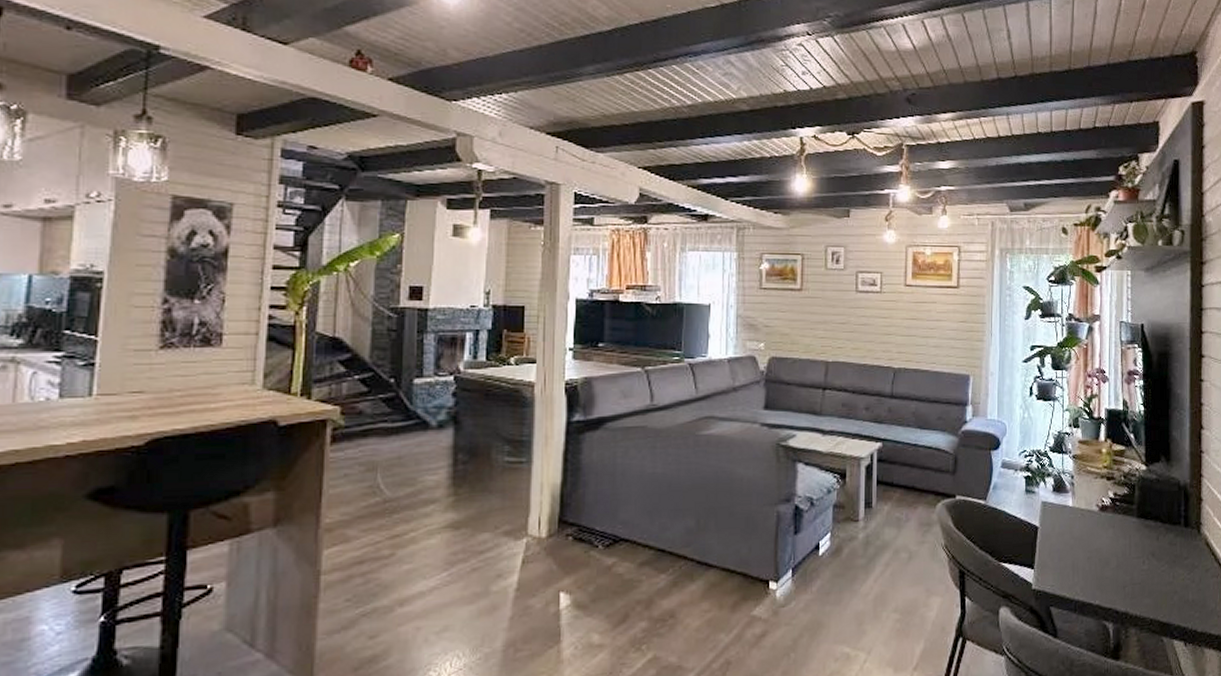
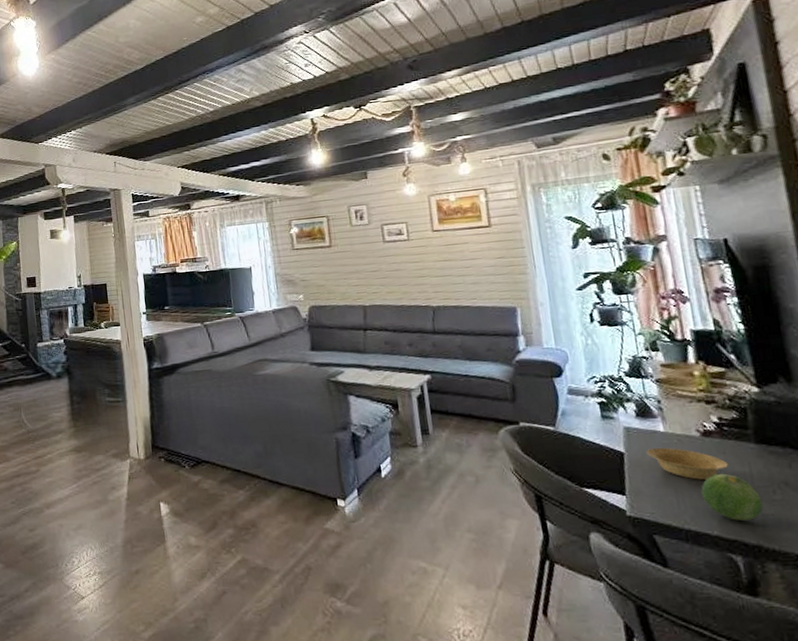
bowl: none [1057,521,1115,553] -> present [647,447,728,480]
fruit: none [1092,546,1134,590] -> present [701,473,764,521]

